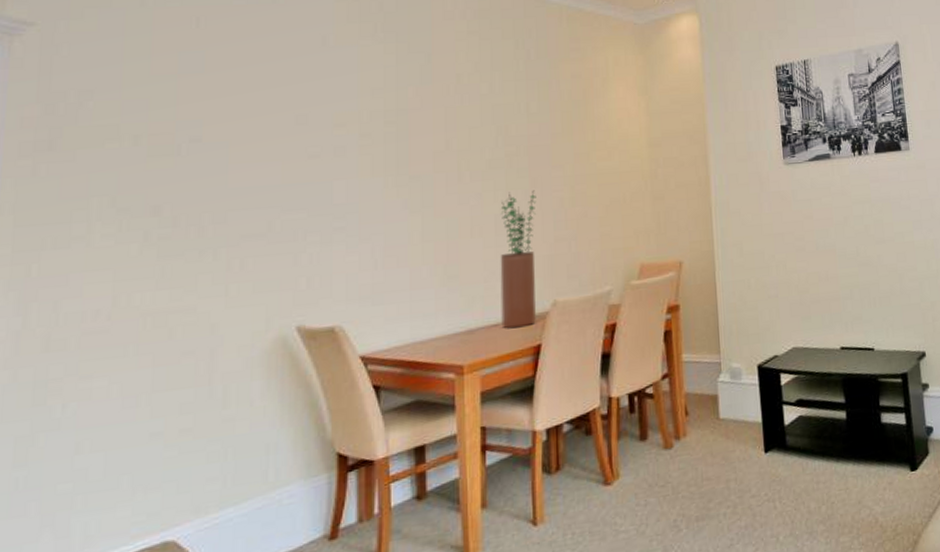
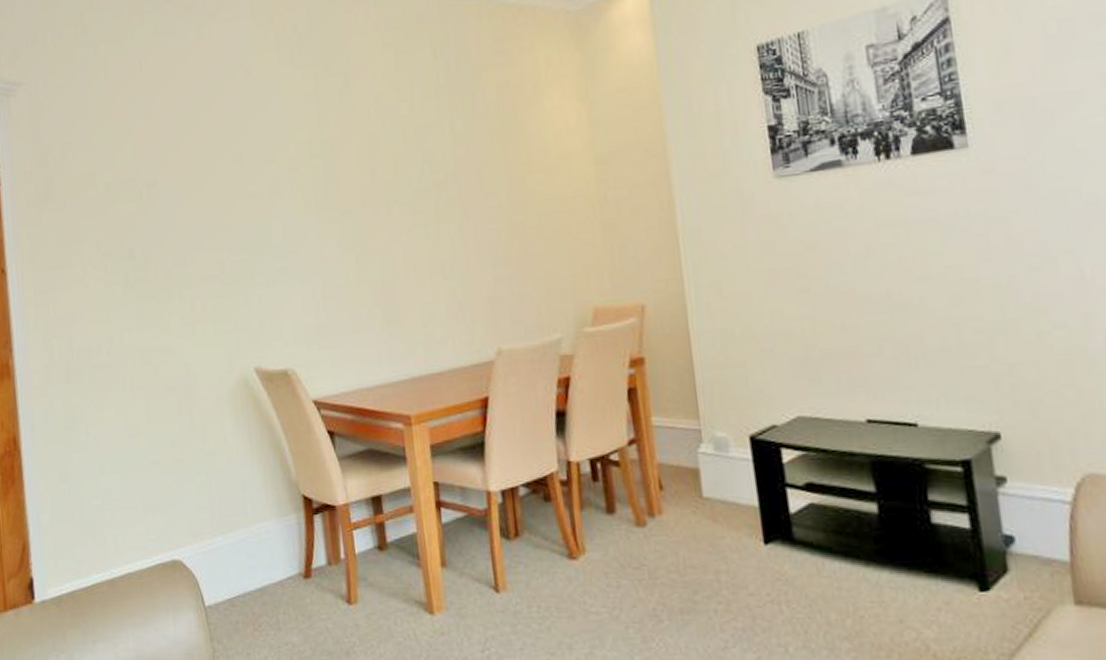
vase: present [500,190,537,329] -> none [433,223,481,379]

